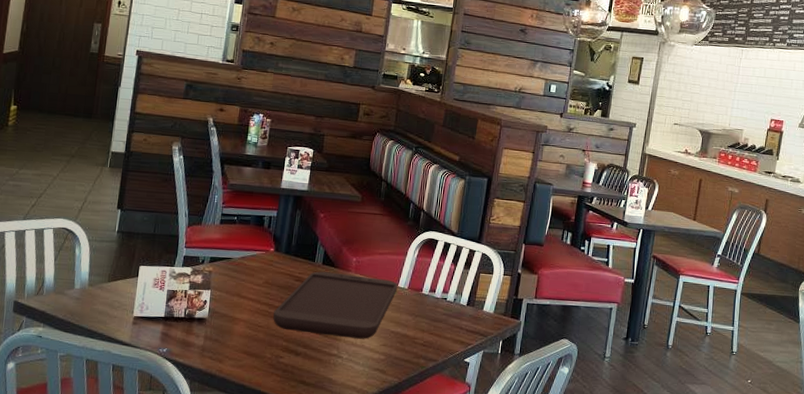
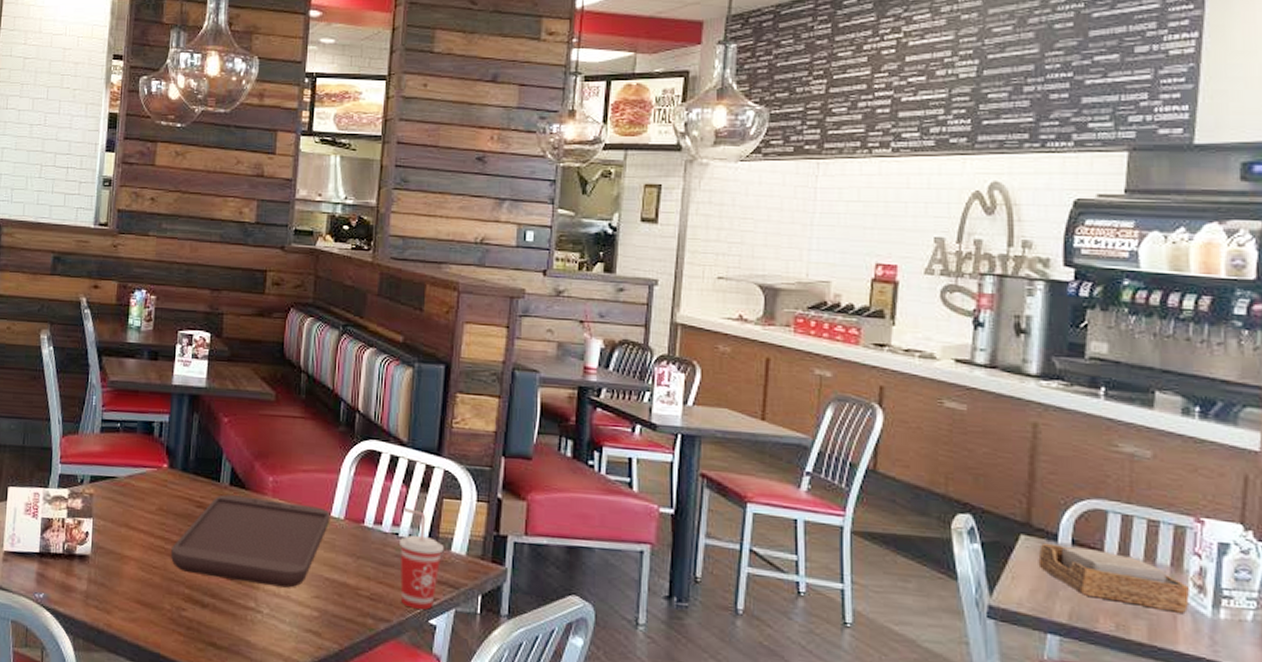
beverage cup: none [445,280,478,352] -> present [398,508,444,610]

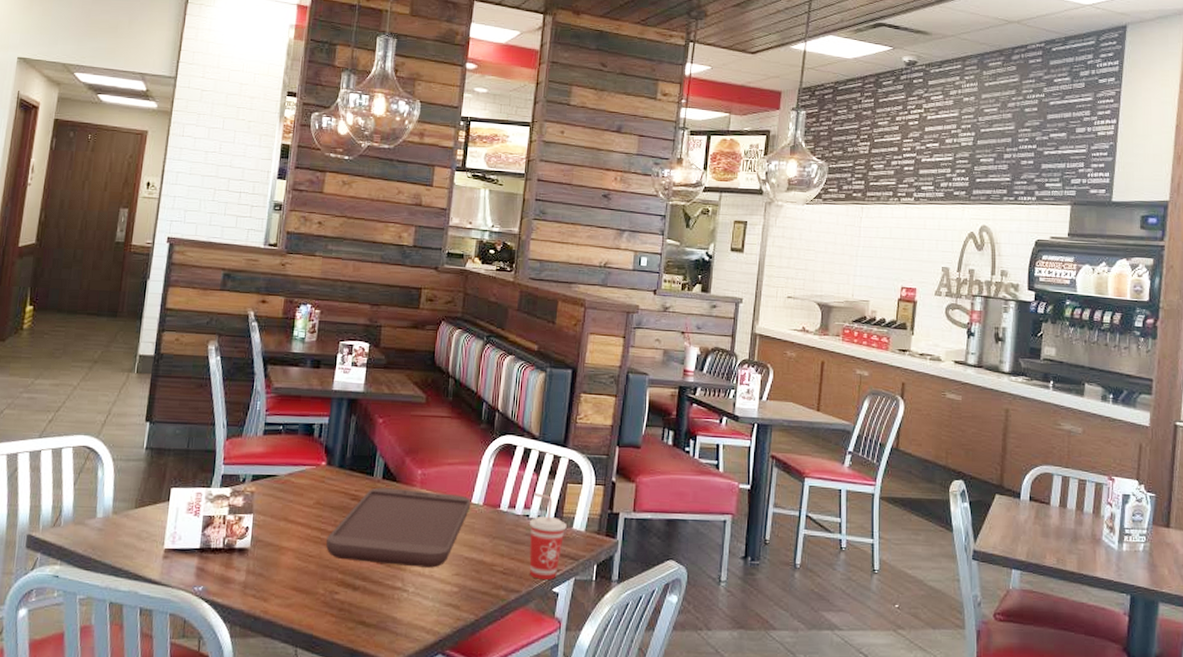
napkin holder: present [1038,542,1190,615] -> none [1007,500,1104,549]

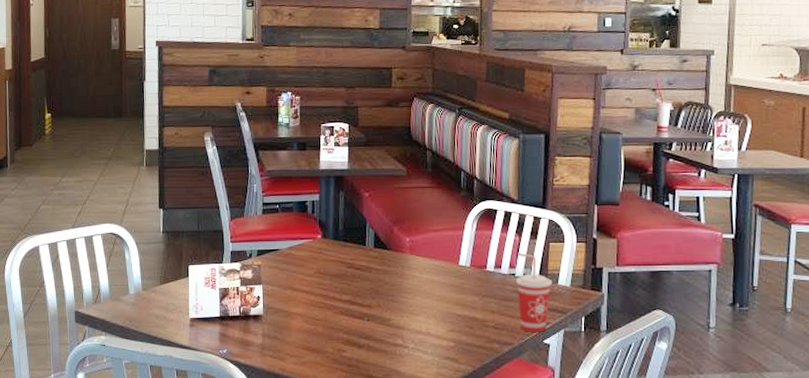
tray: present [326,487,471,568] -> none [330,255,459,326]

